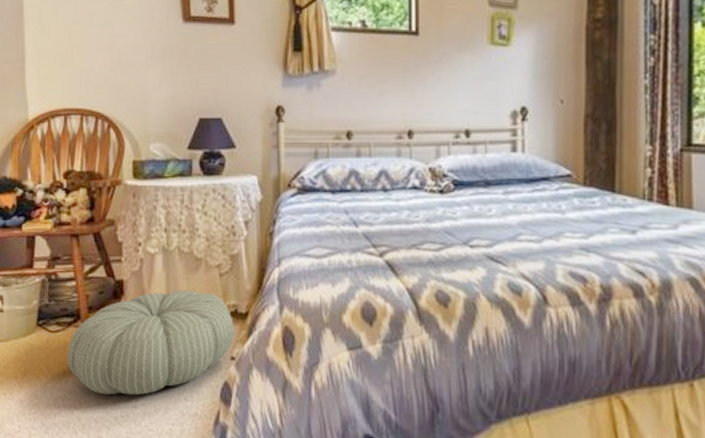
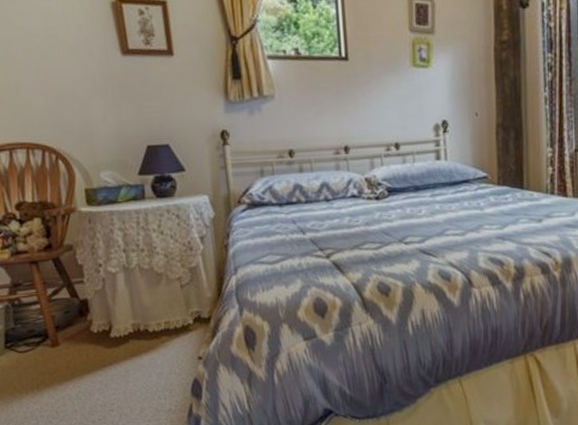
pouf: present [67,290,234,396] -> none [39,302,200,403]

